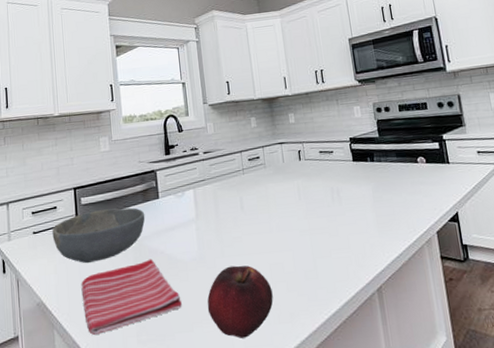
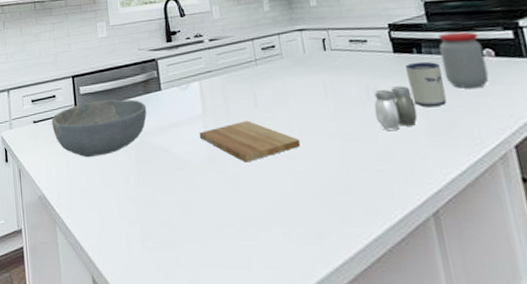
dish towel: present [81,259,182,335] -> none [82,157,190,236]
cutting board: none [192,222,277,258] -> present [199,120,300,163]
fruit: present [207,265,273,338] -> none [219,171,298,257]
salt and pepper shaker: none [337,188,369,225] -> present [374,86,418,131]
mug: none [361,168,391,204] -> present [405,61,447,106]
jar: none [386,143,421,189] -> present [438,31,489,88]

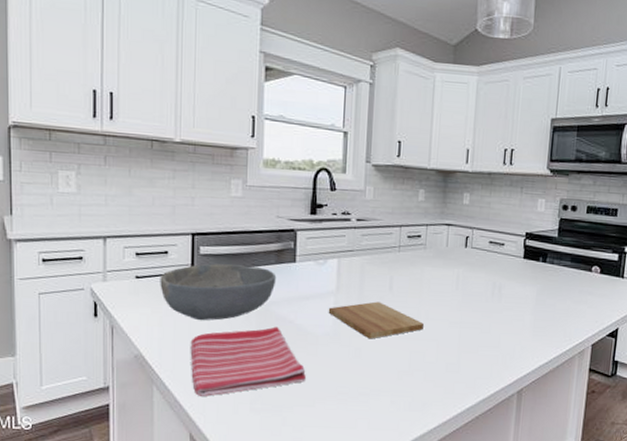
dish towel: none [82,157,190,236] -> present [190,326,306,397]
salt and pepper shaker: present [374,86,418,131] -> none [495,287,529,324]
mug: present [405,61,447,106] -> none [528,269,557,307]
jar: present [438,31,489,88] -> none [558,248,593,296]

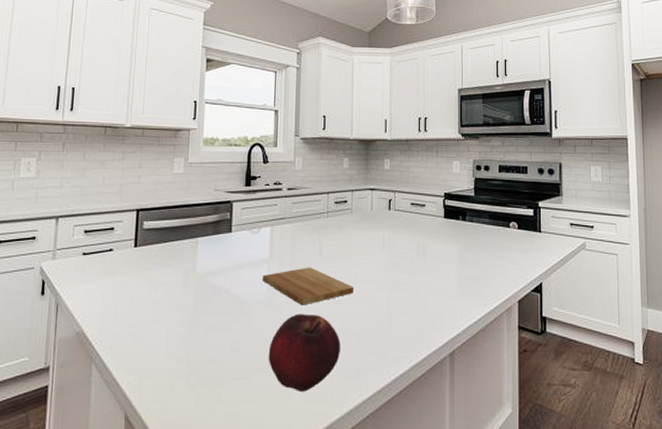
bowl: present [160,263,277,321] -> none [104,237,214,295]
dish towel: present [190,326,306,397] -> none [129,297,241,373]
fruit: none [333,347,408,420] -> present [268,314,340,392]

